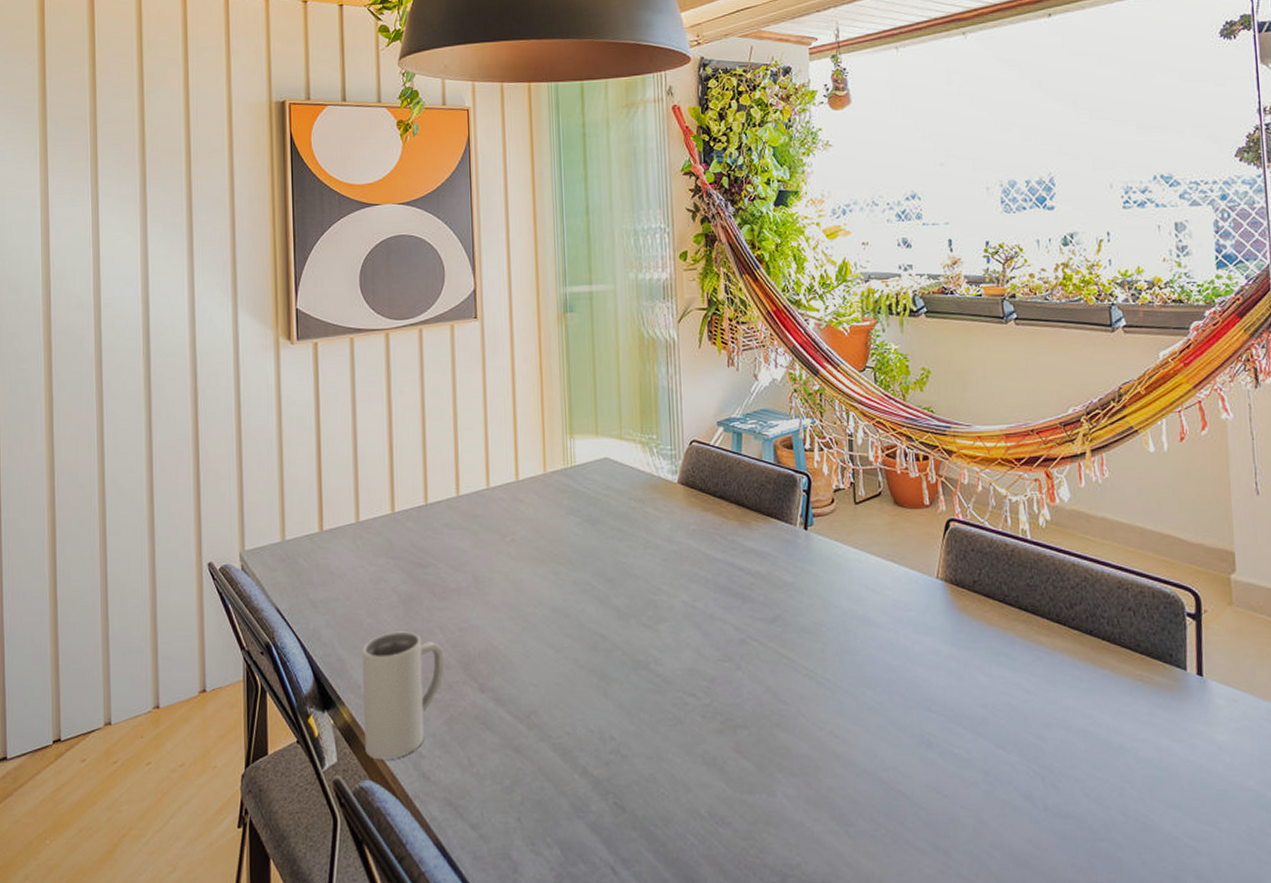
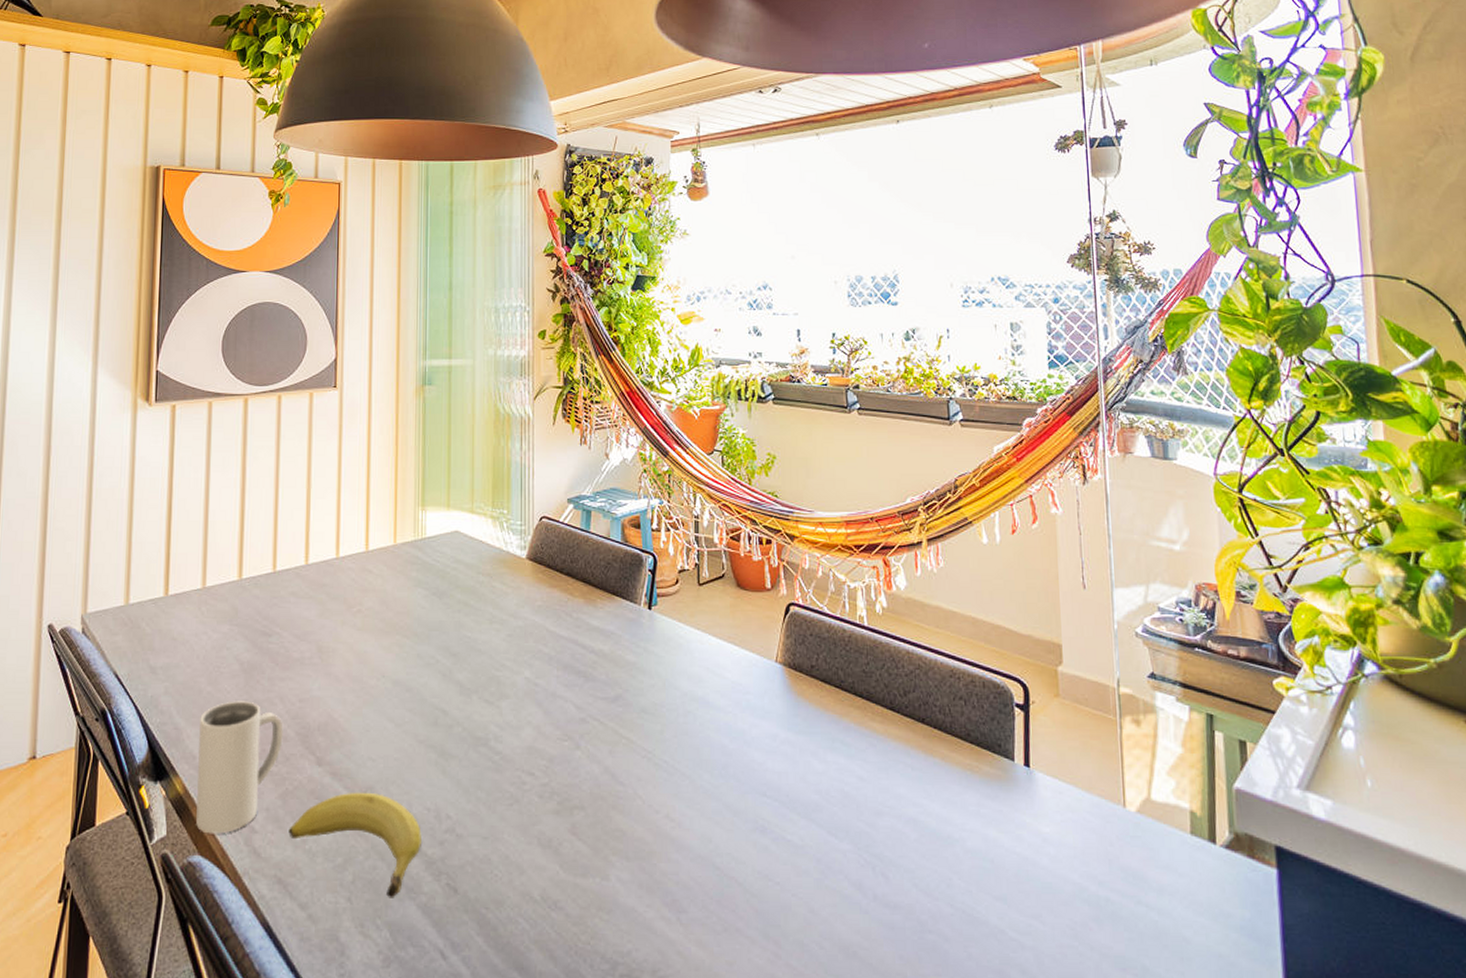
fruit: none [456,716,587,818] -> present [289,792,421,898]

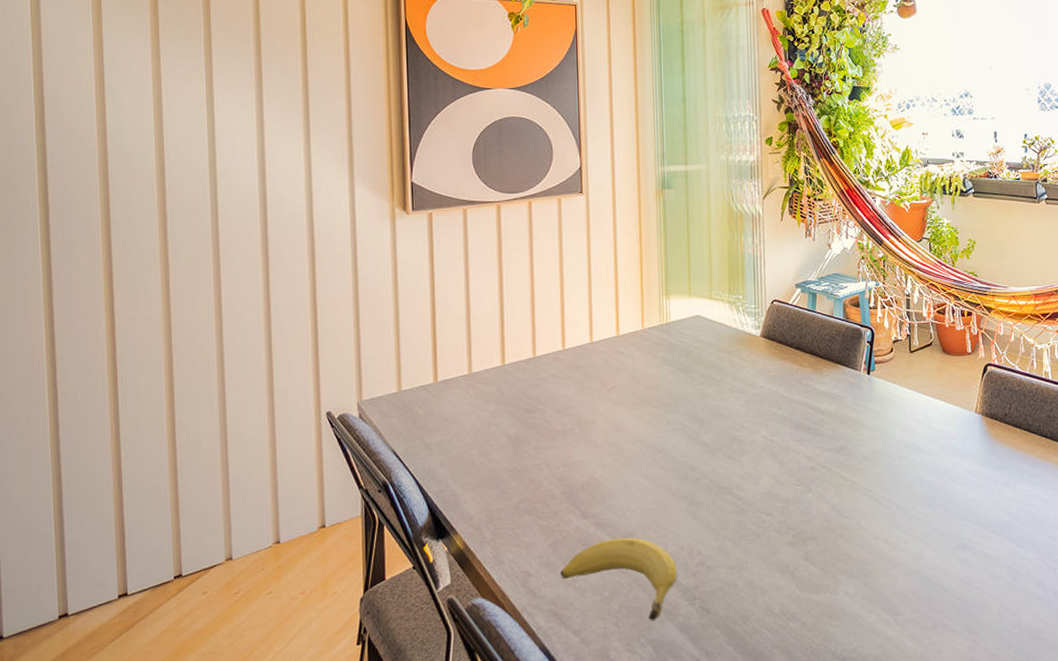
mug: present [196,701,283,834] -> none [473,468,551,580]

